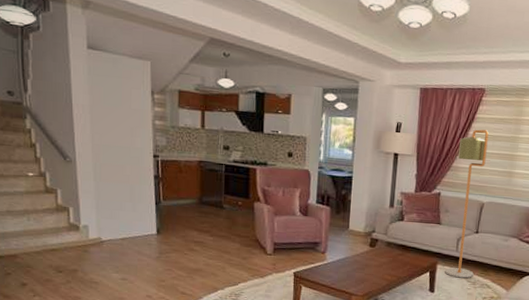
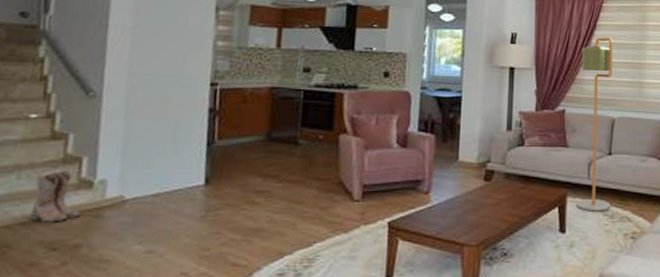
boots: none [40,216,74,253] -> present [30,169,81,223]

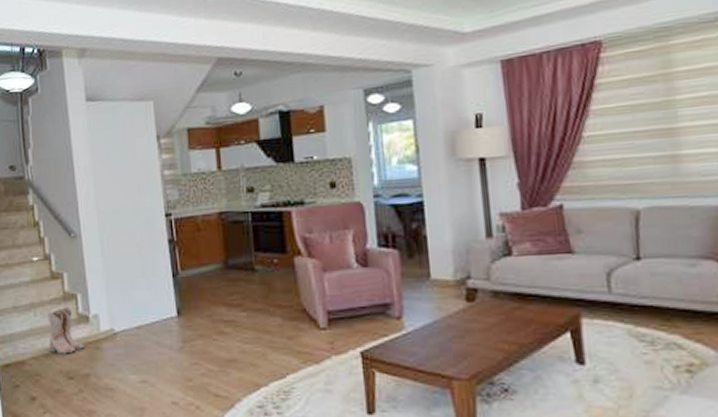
floor lamp: present [576,37,613,212] -> none [578,99,649,337]

